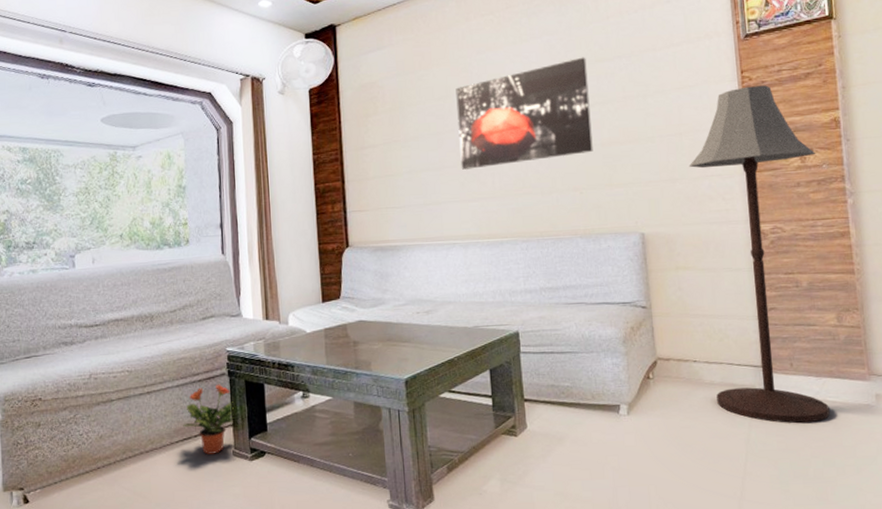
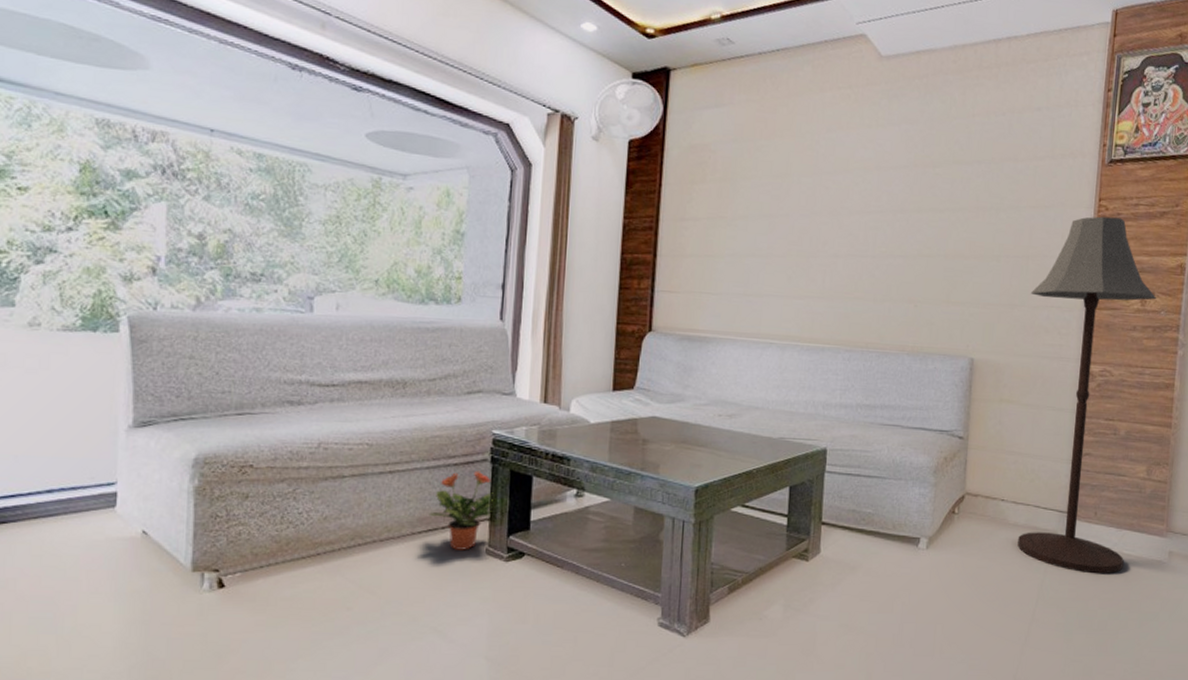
wall art: present [455,57,593,170] -> none [791,155,944,264]

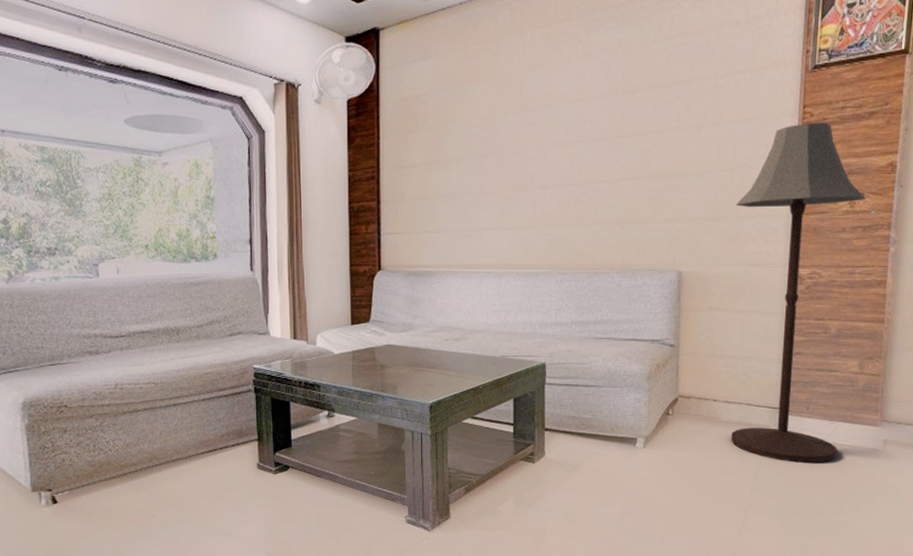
potted plant: present [429,470,493,550] -> none [208,400,259,466]

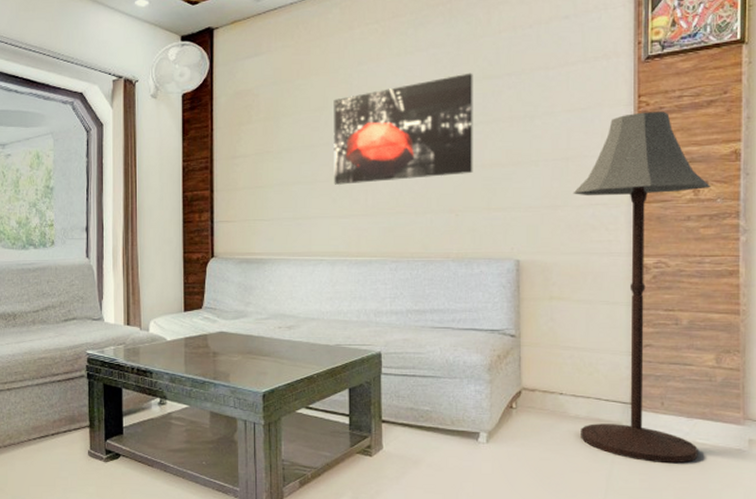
wall art: none [502,80,643,196] -> present [333,73,473,185]

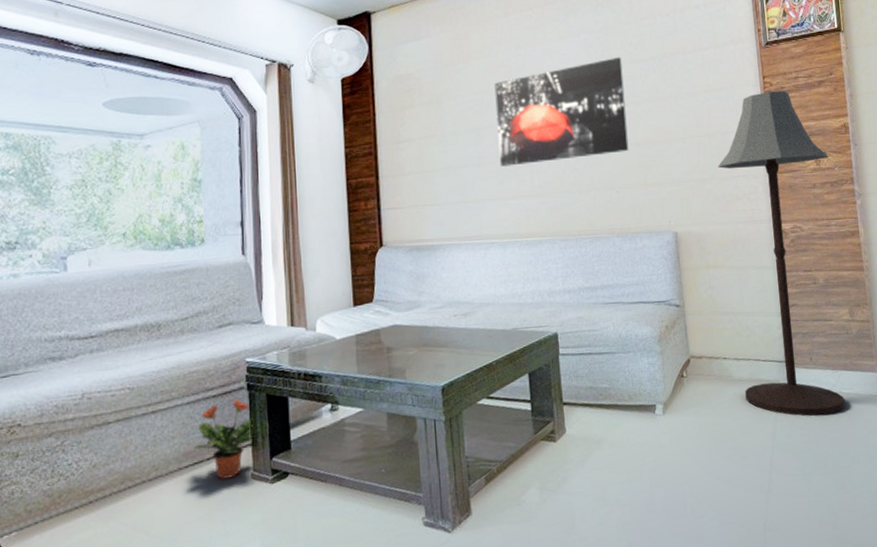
potted plant: none [41,385,91,453] -> present [193,399,253,479]

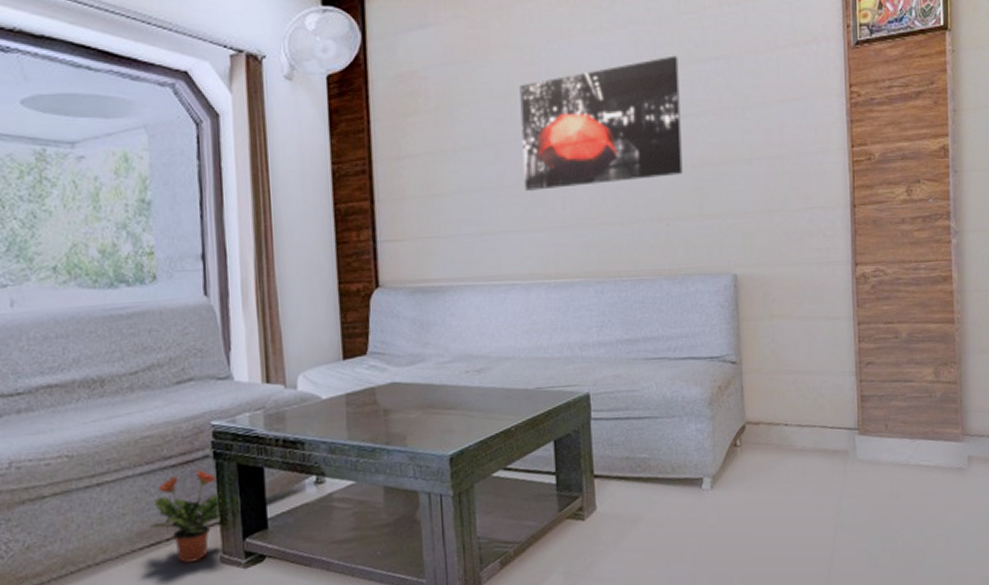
floor lamp: present [717,91,845,416] -> none [789,103,923,492]

